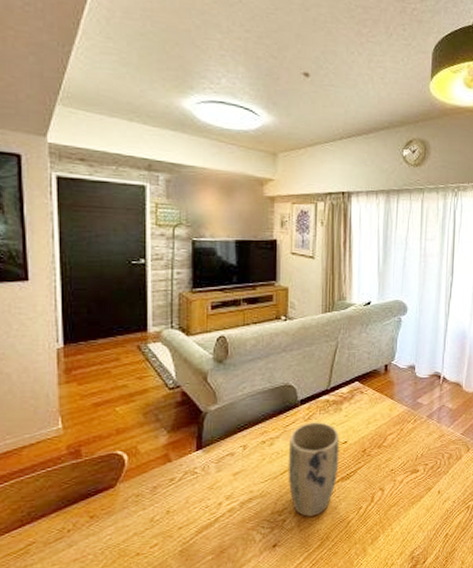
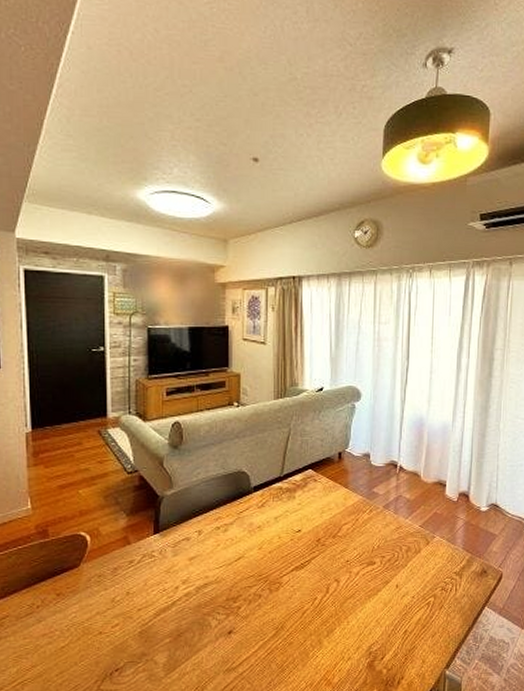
plant pot: present [288,422,340,517] -> none [242,509,294,605]

